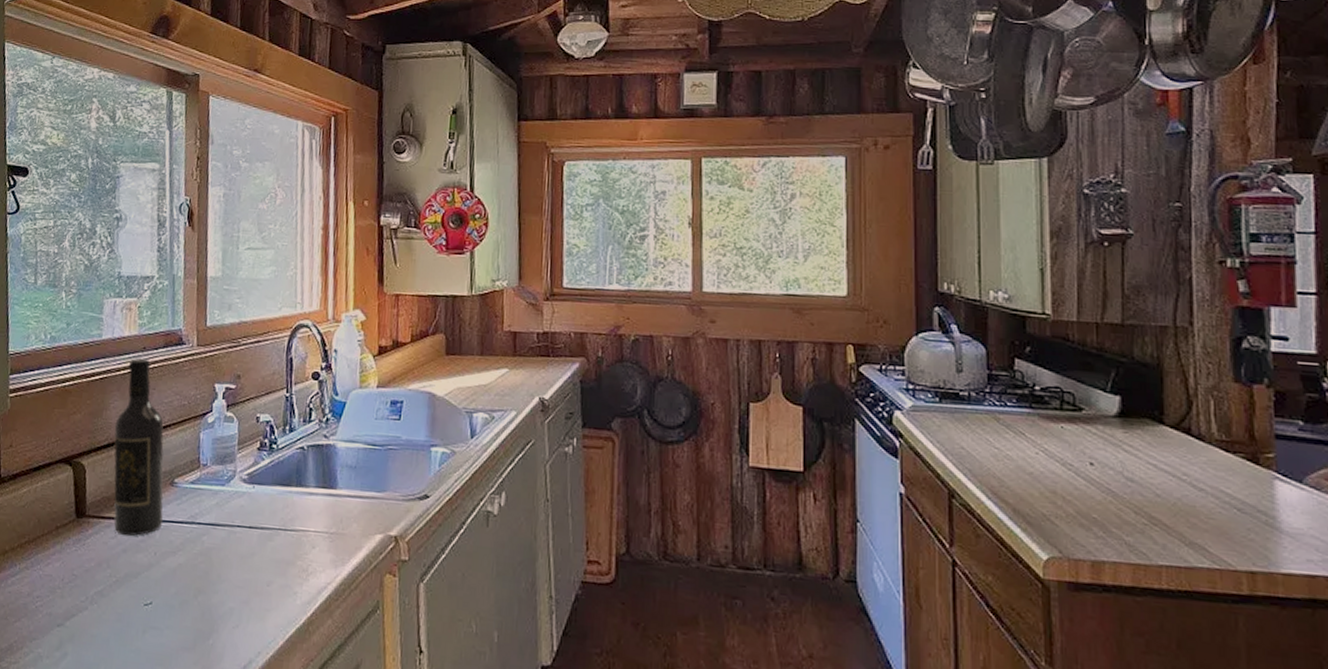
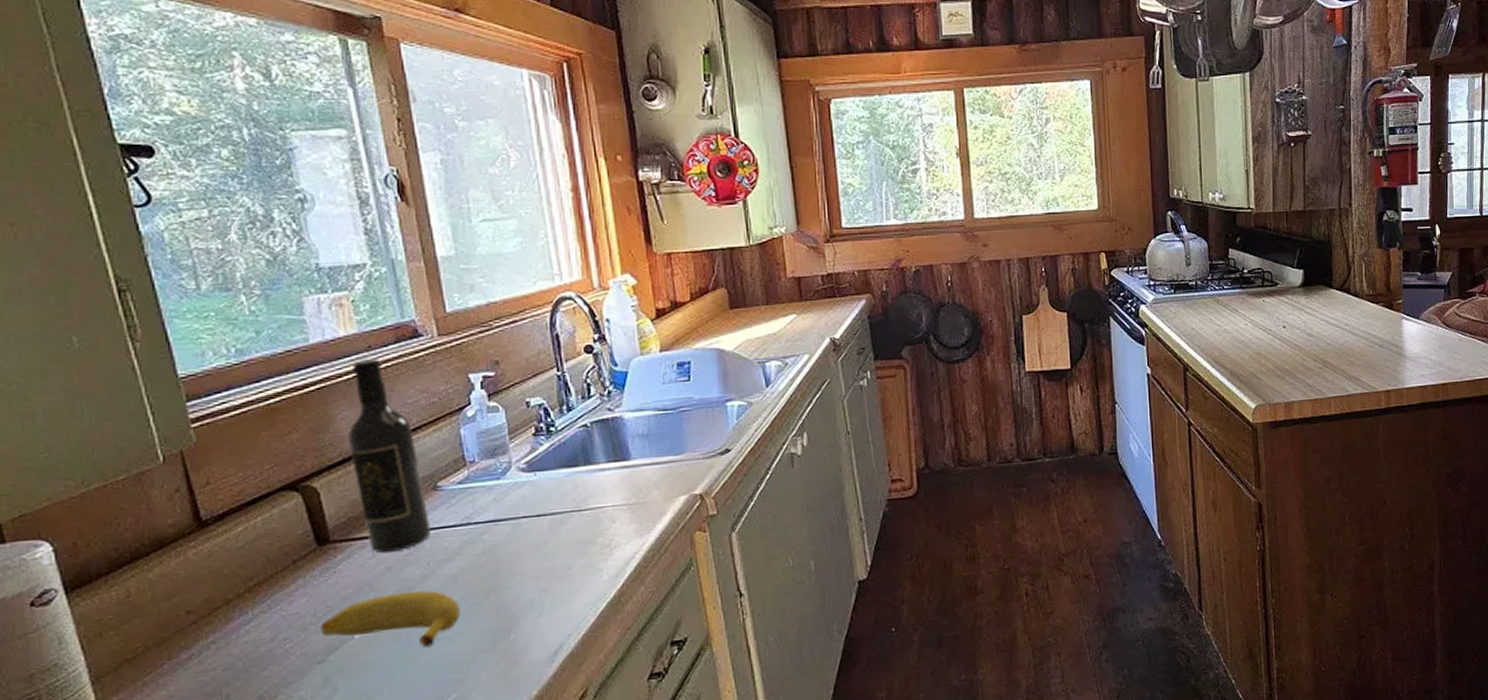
banana: none [64,574,173,633] -> present [320,590,460,647]

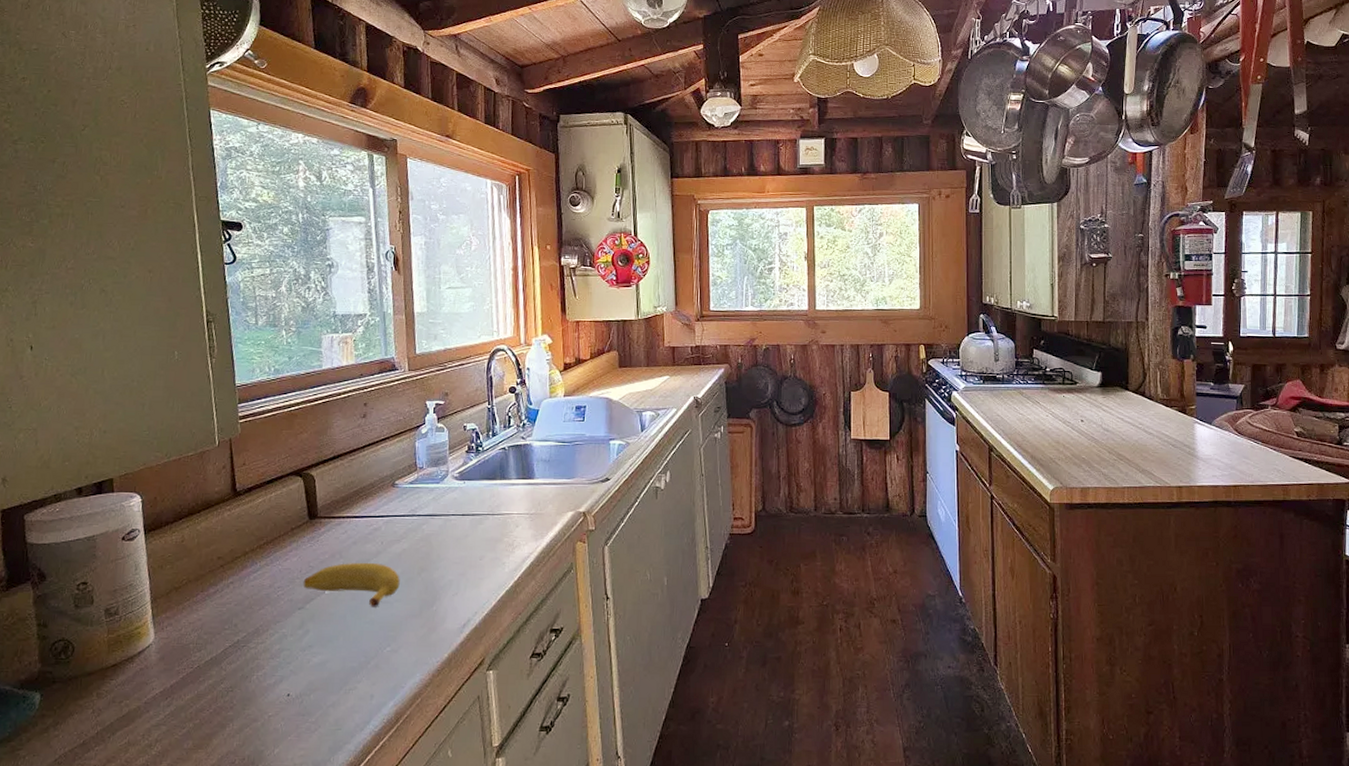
wine bottle: present [347,358,431,554] -> none [338,383,387,531]

